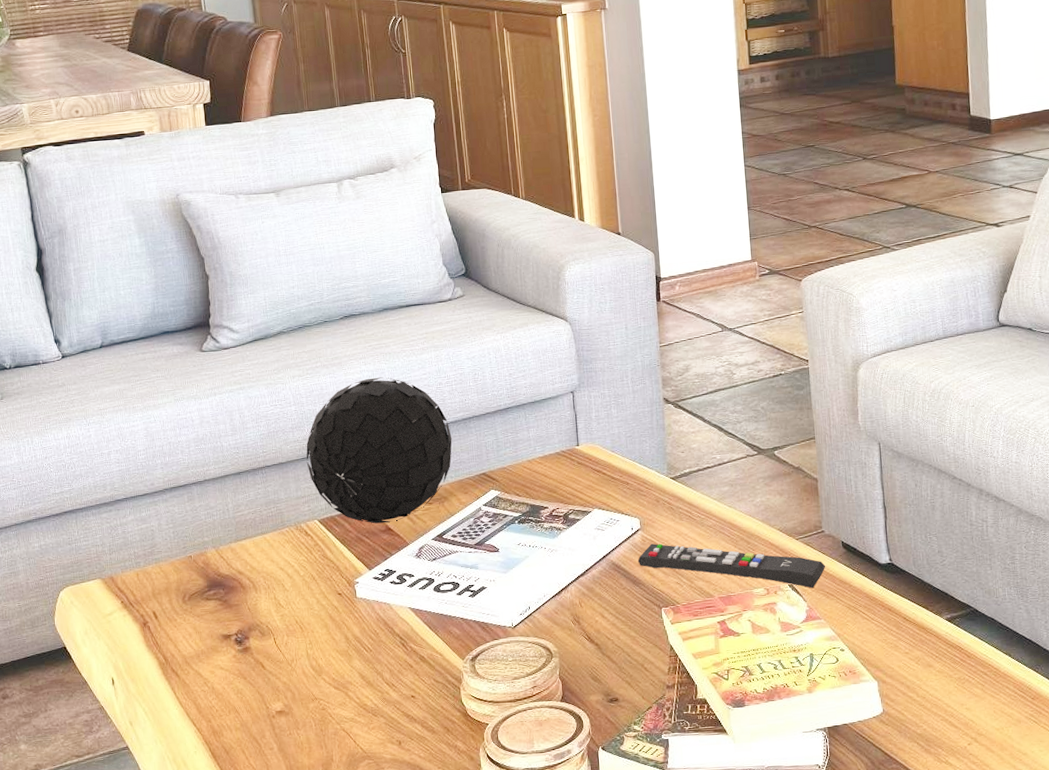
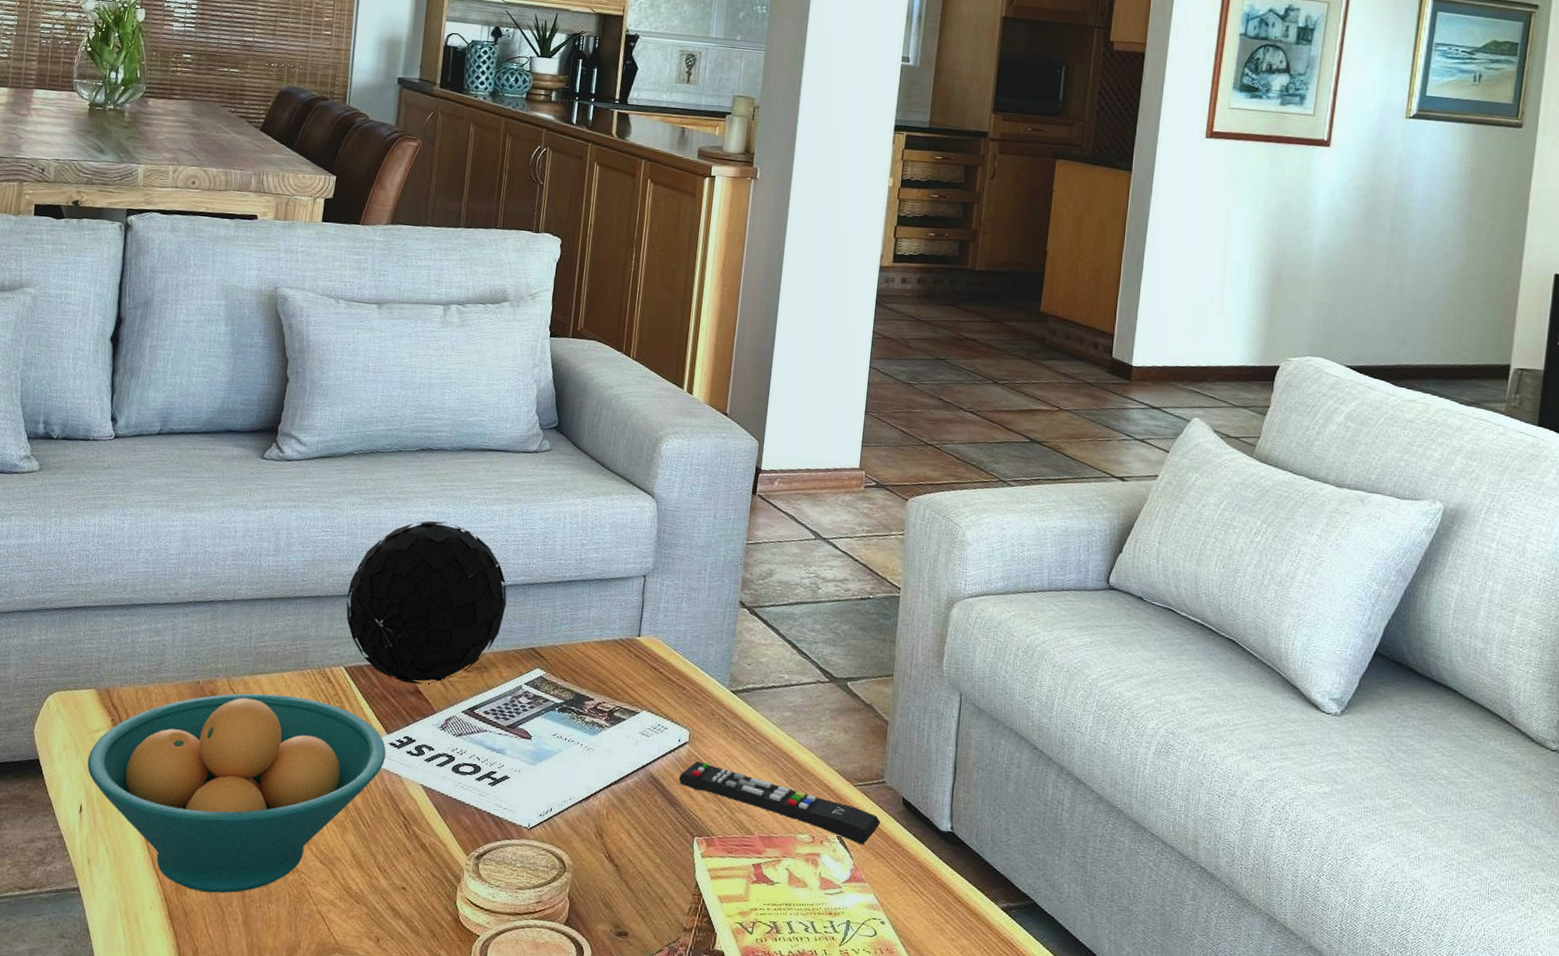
fruit bowl: none [108,553,372,731] -> present [87,693,386,893]

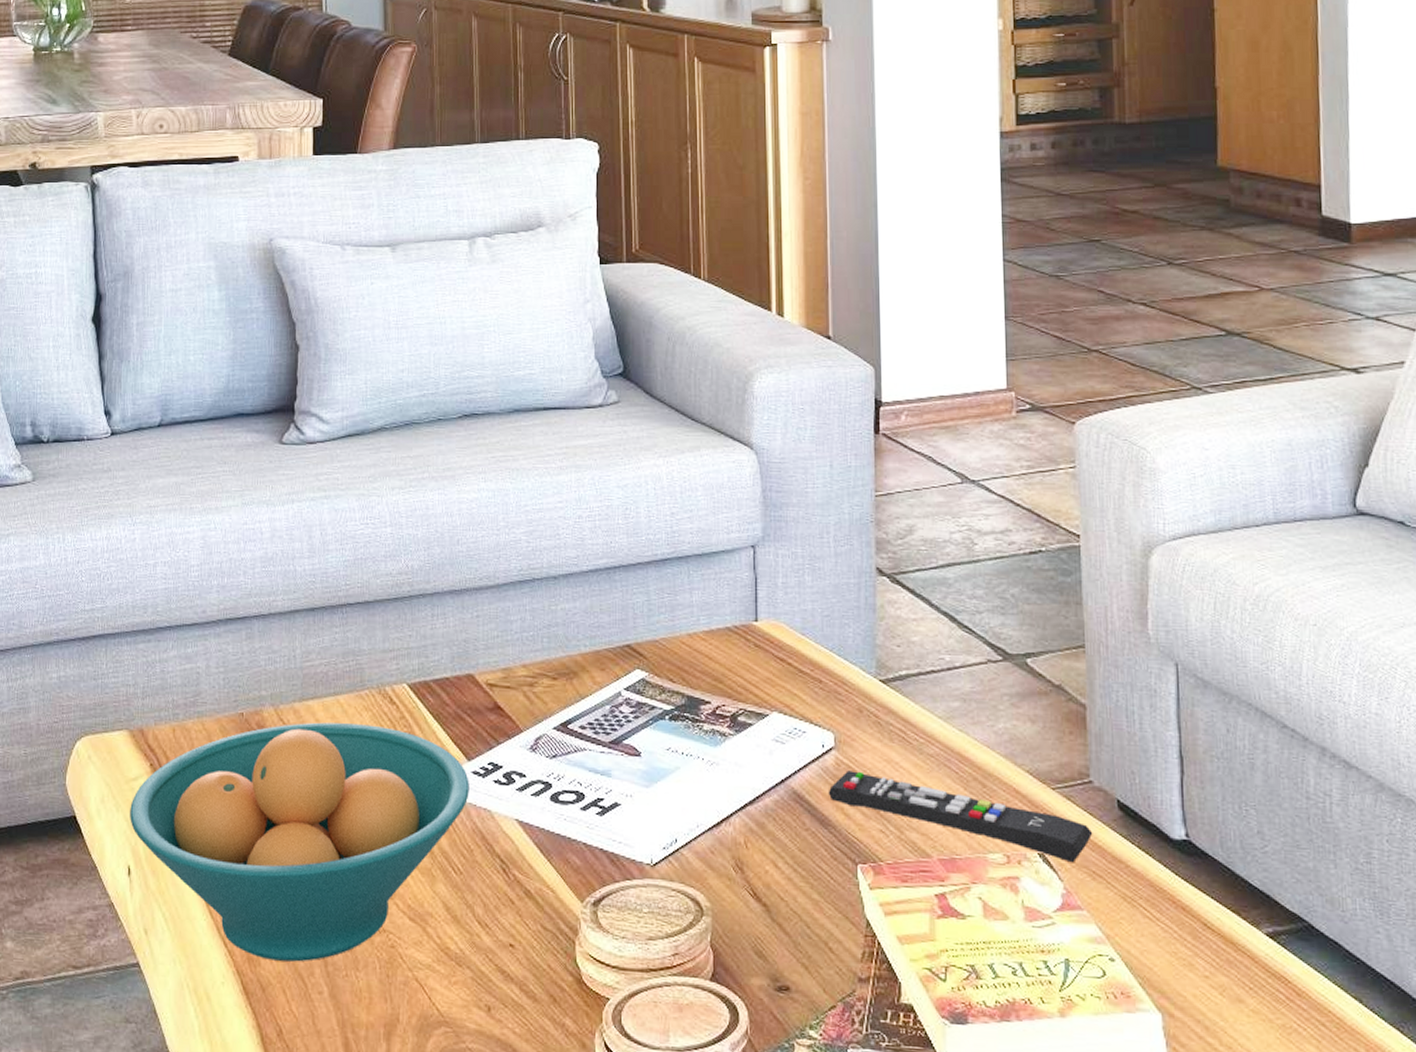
decorative orb: present [346,520,507,685] -> none [399,500,590,699]

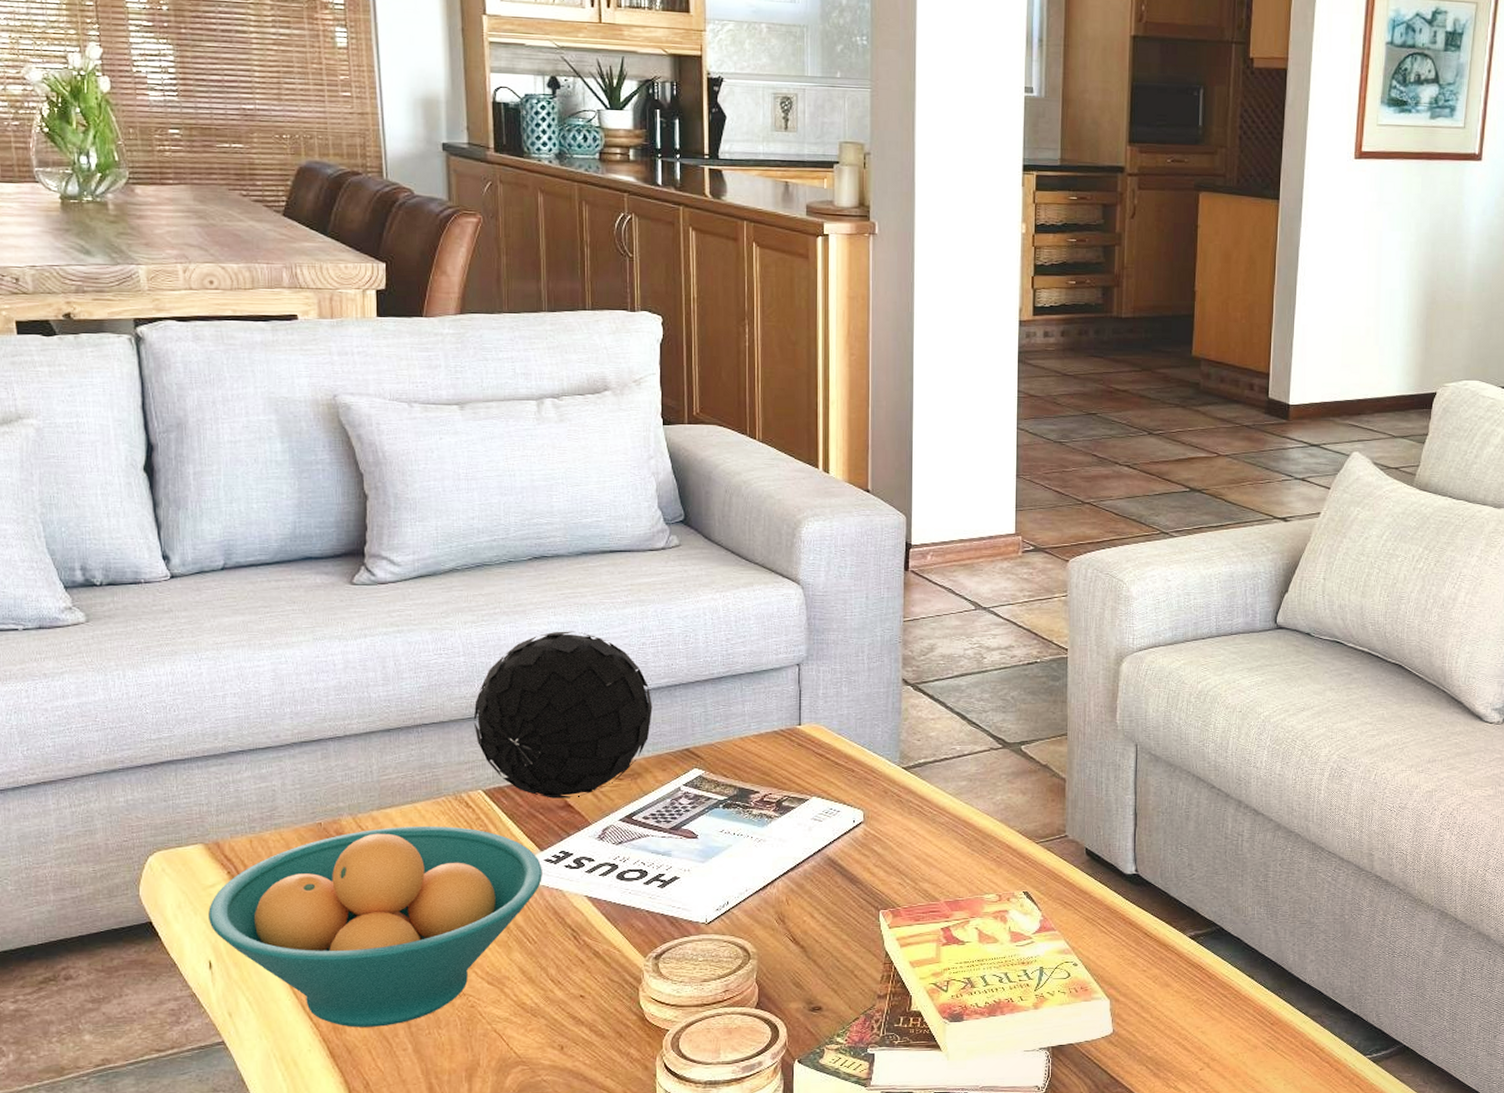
decorative orb: none [399,500,590,699] -> present [473,631,652,798]
remote control: present [828,770,1093,863] -> none [857,839,1066,897]

